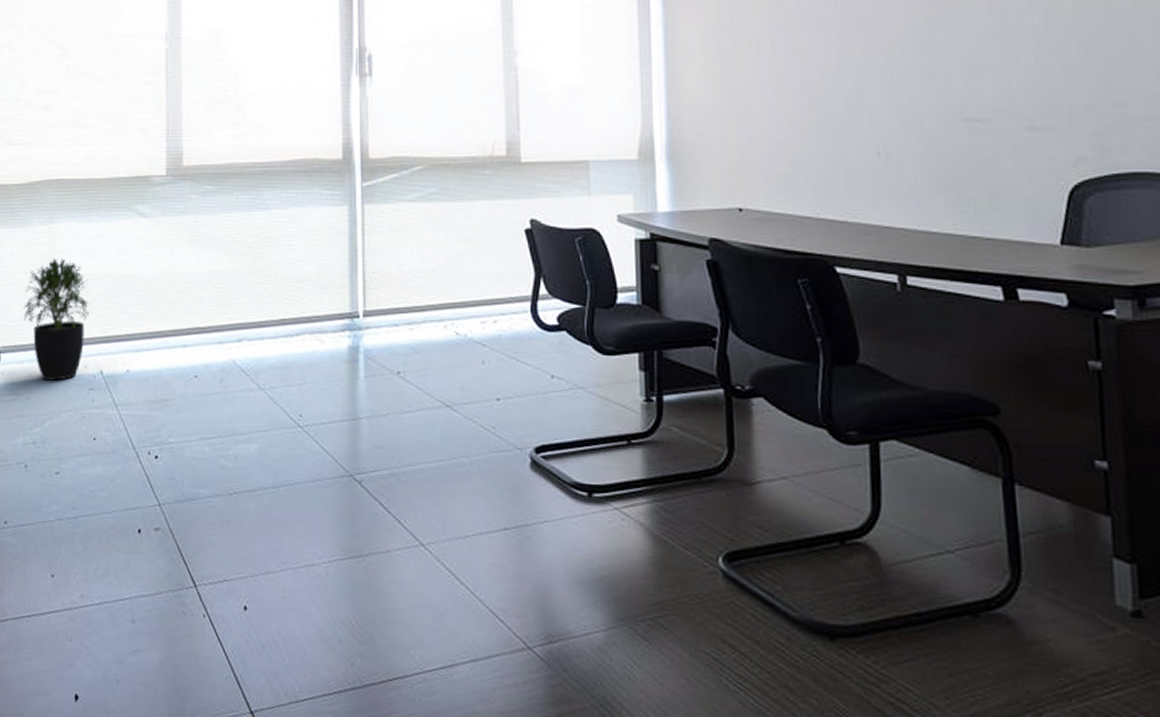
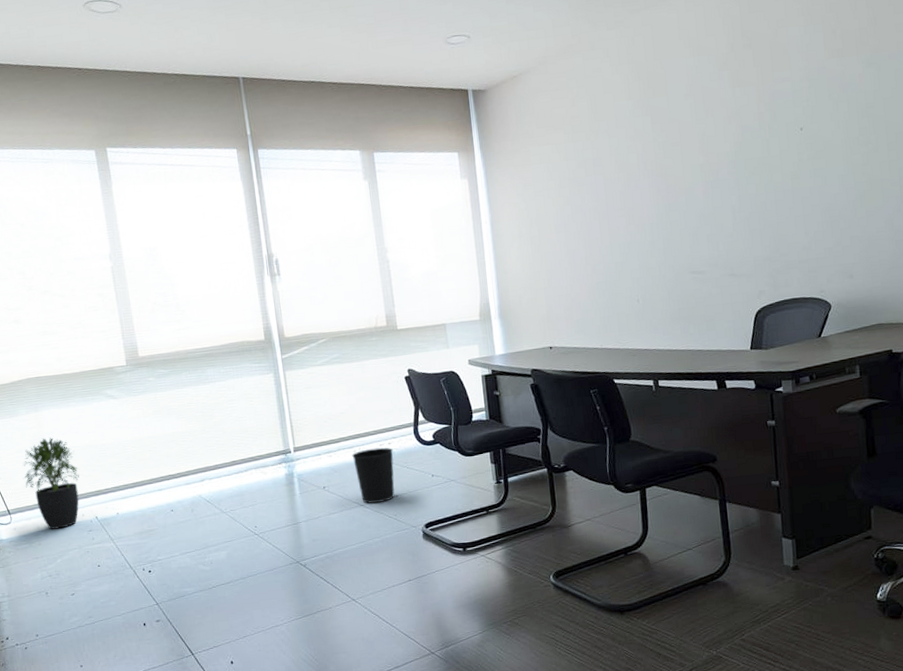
wastebasket: none [441,325,499,406] -> present [352,447,395,504]

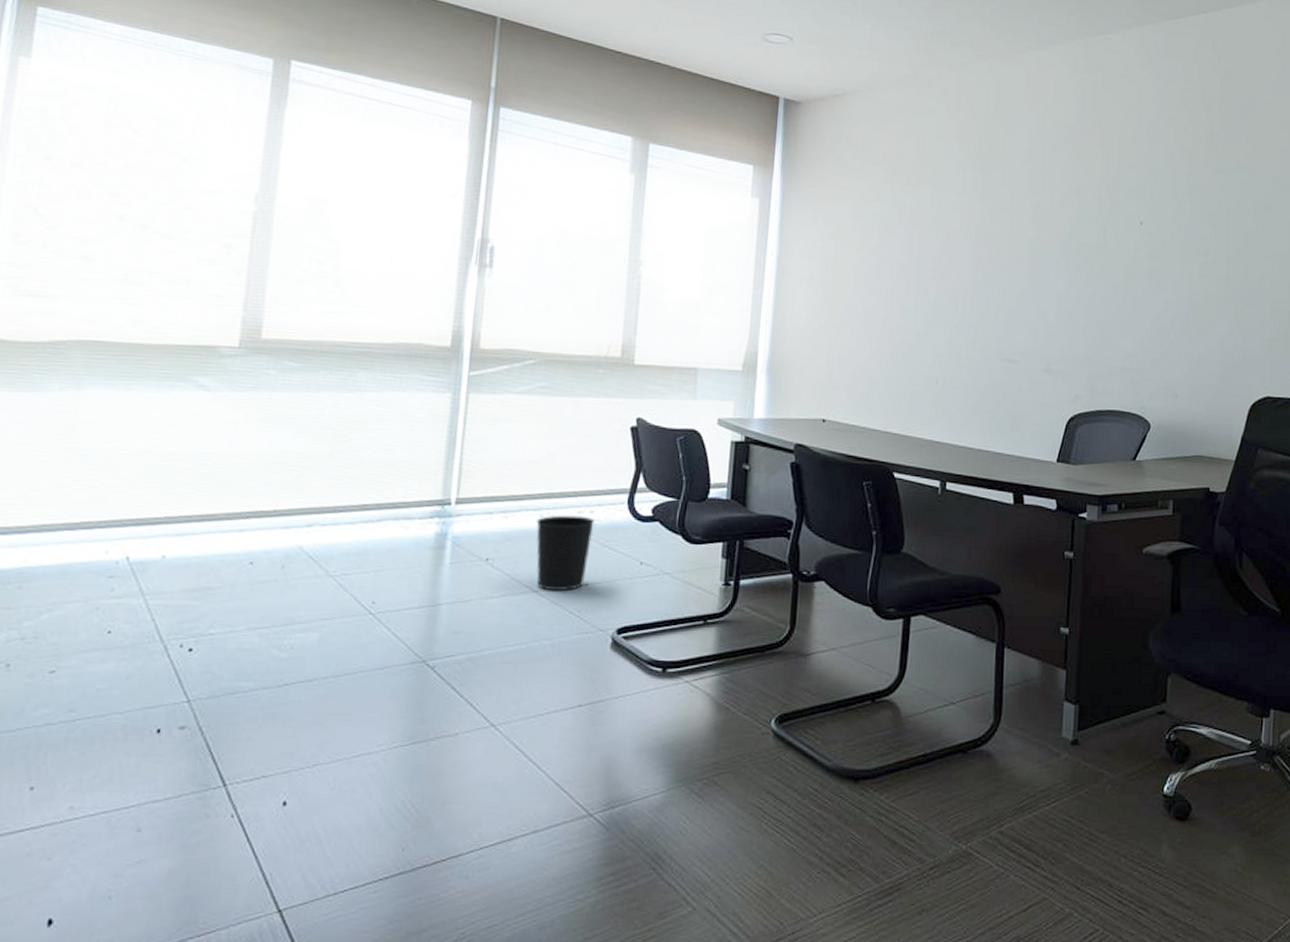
potted plant: present [22,437,79,530] -> none [24,429,120,568]

